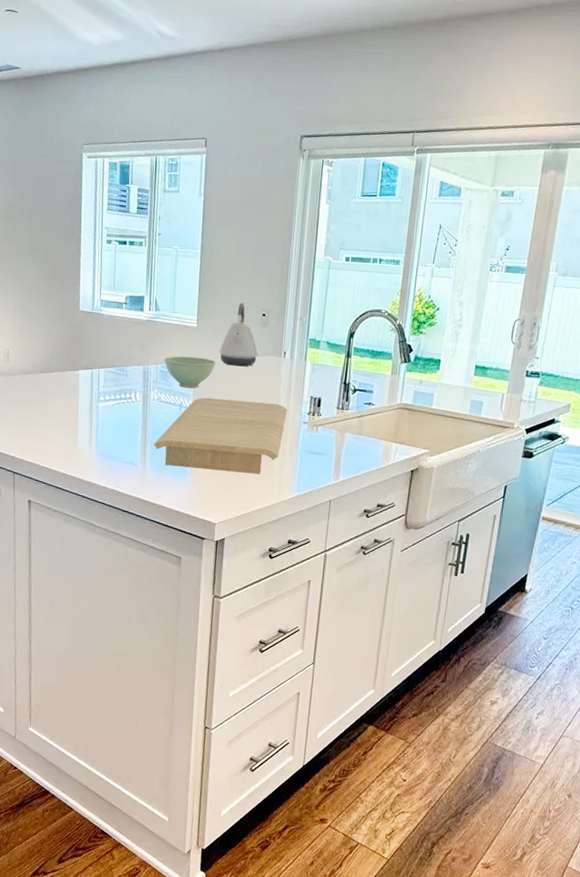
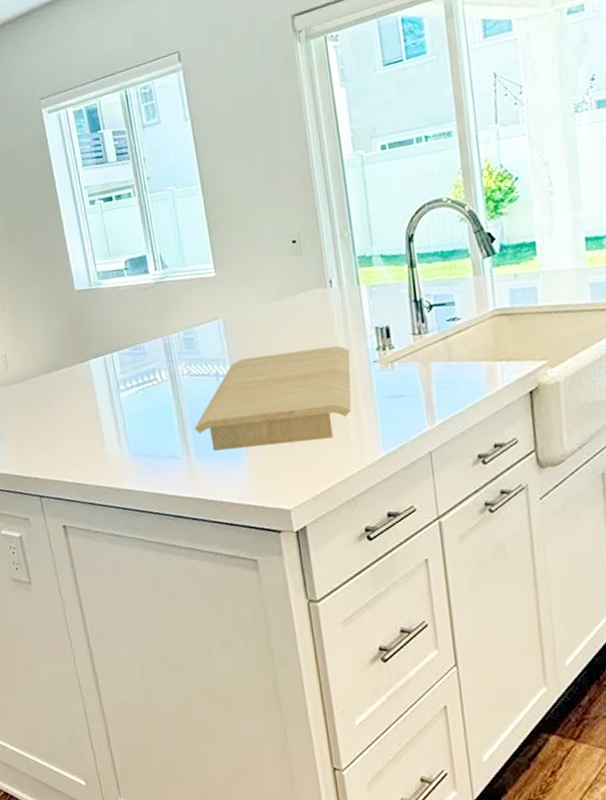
bowl: present [164,356,216,388] -> none [184,310,248,353]
kettle: present [219,302,258,367] -> none [248,233,298,313]

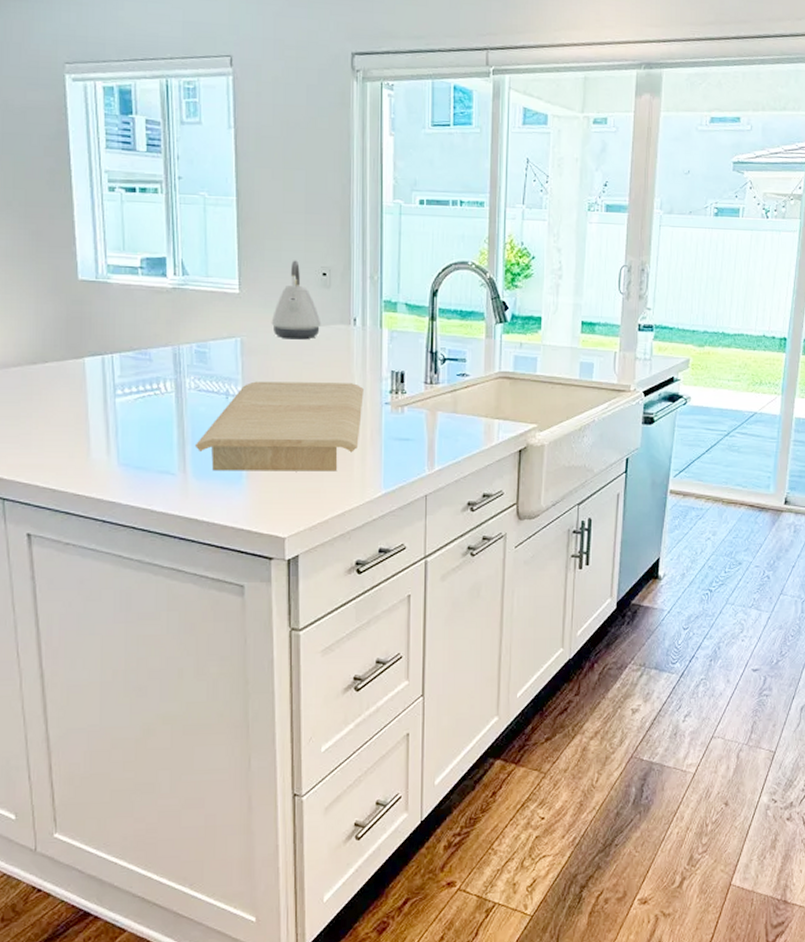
kettle: none [248,233,298,313] -> present [271,260,322,340]

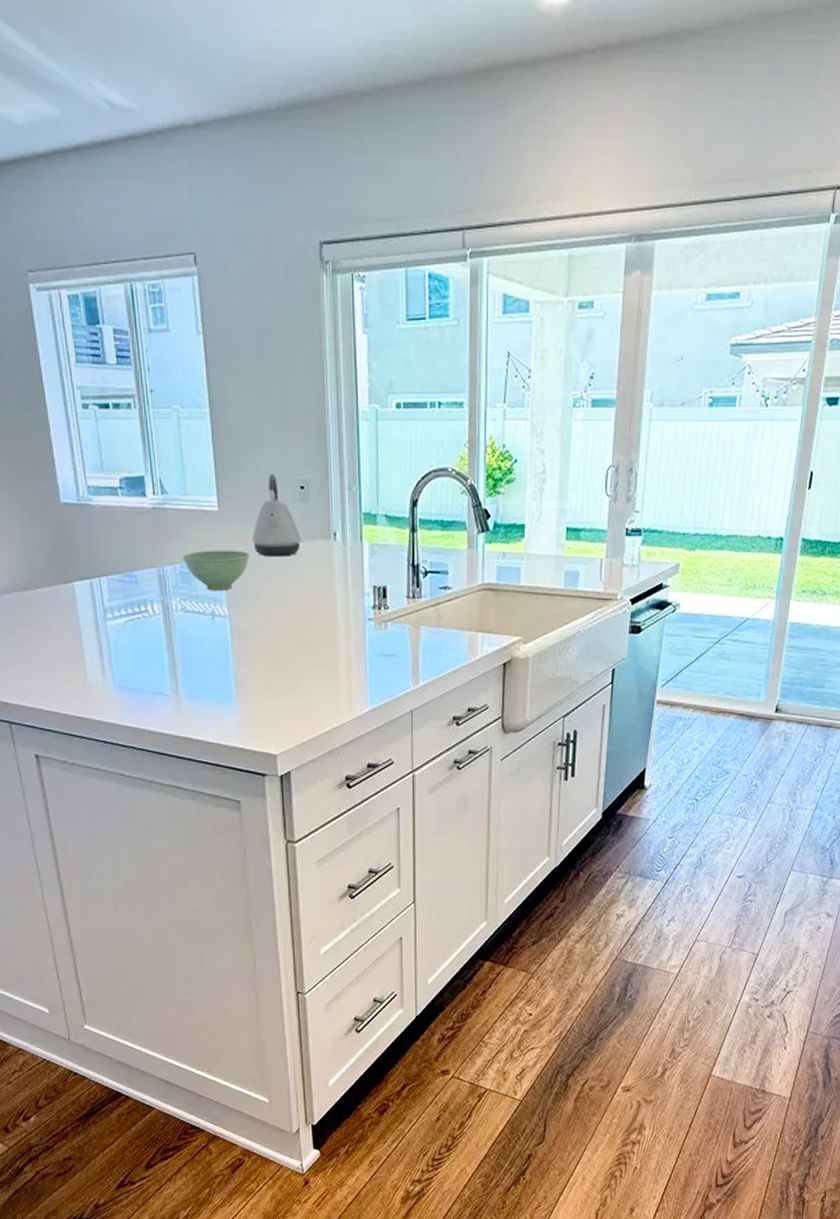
cutting board: present [194,381,364,472] -> none [185,600,347,691]
bowl: none [199,331,268,371] -> present [182,550,249,591]

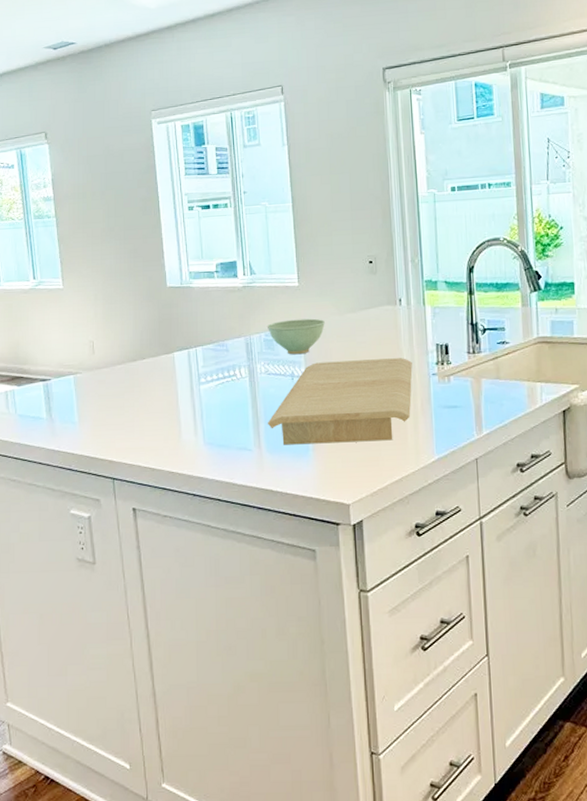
cutting board: none [185,600,347,691] -> present [267,358,413,445]
kettle: present [251,474,302,557] -> none [327,252,371,323]

